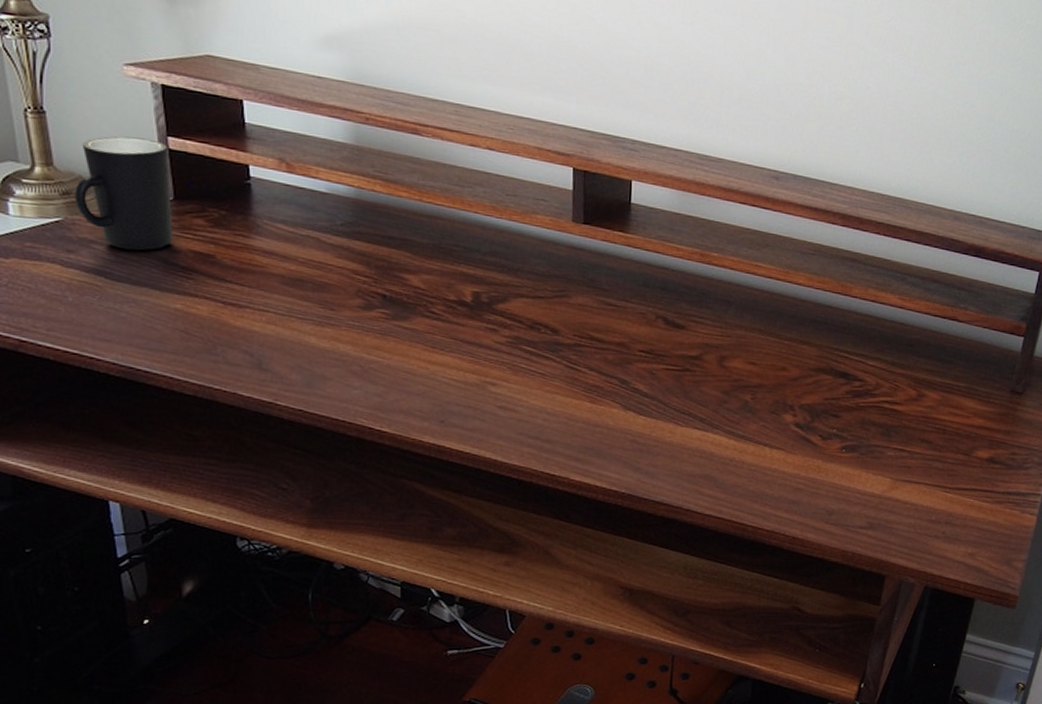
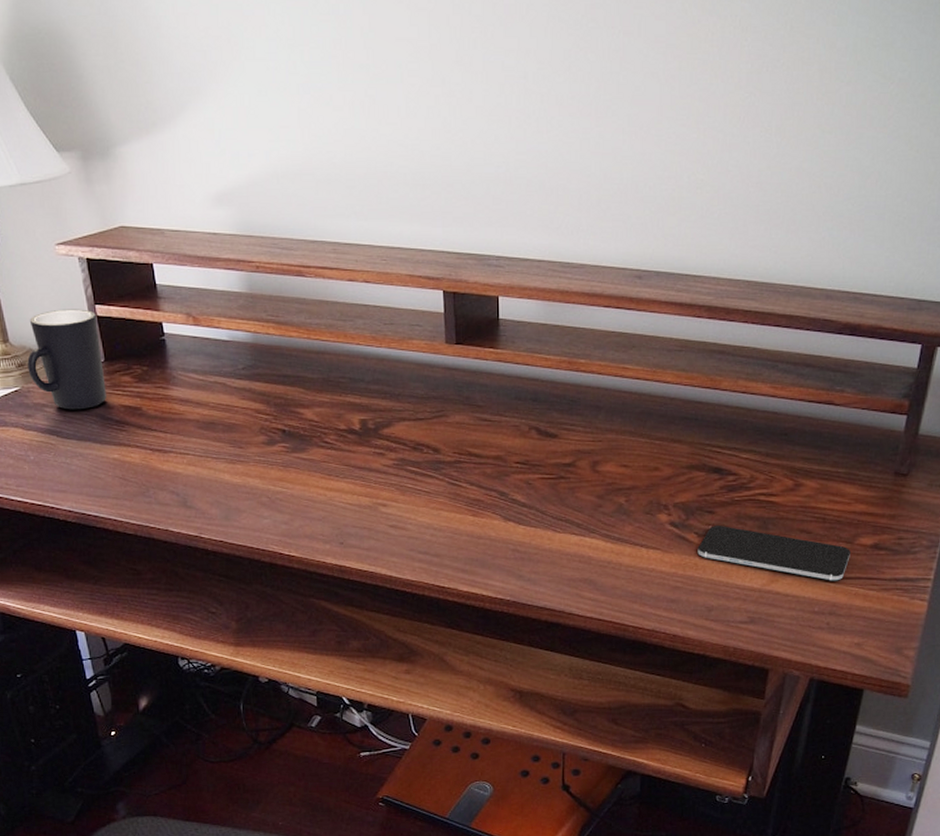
smartphone: none [821,430,968,492] -> present [697,526,850,581]

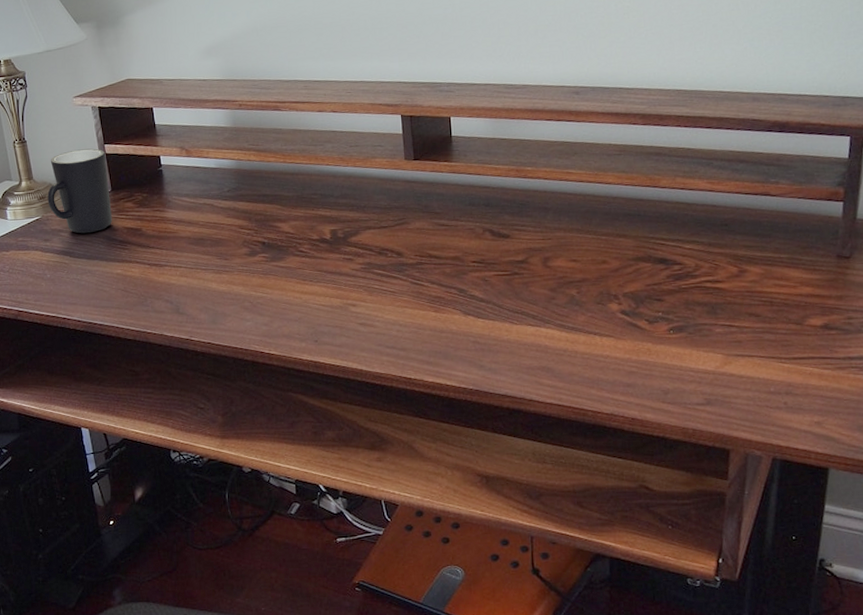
smartphone: present [697,526,850,581] -> none [649,312,801,362]

